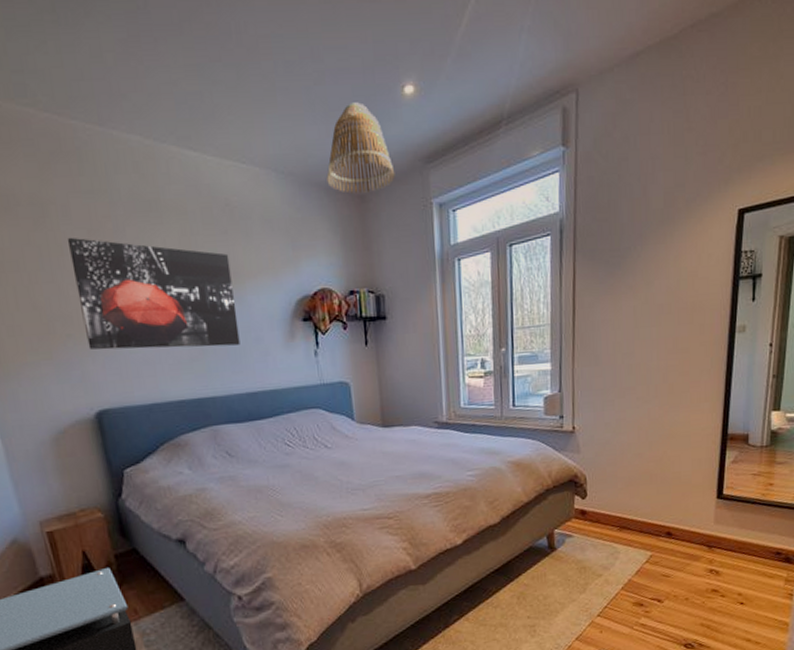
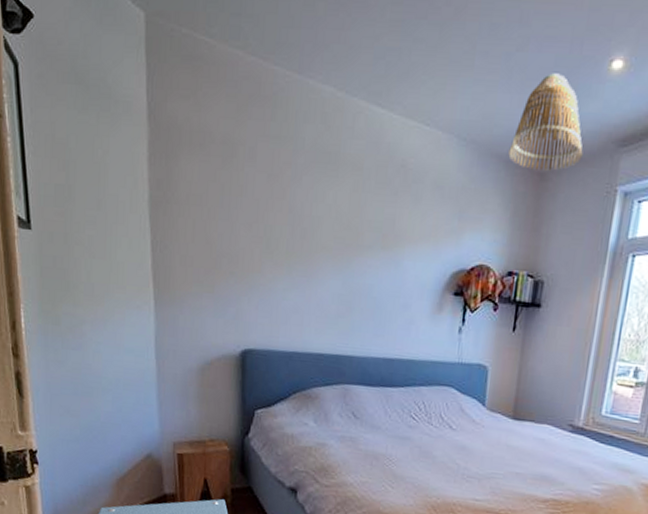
wall art: present [67,237,240,350] -> none [247,179,394,309]

